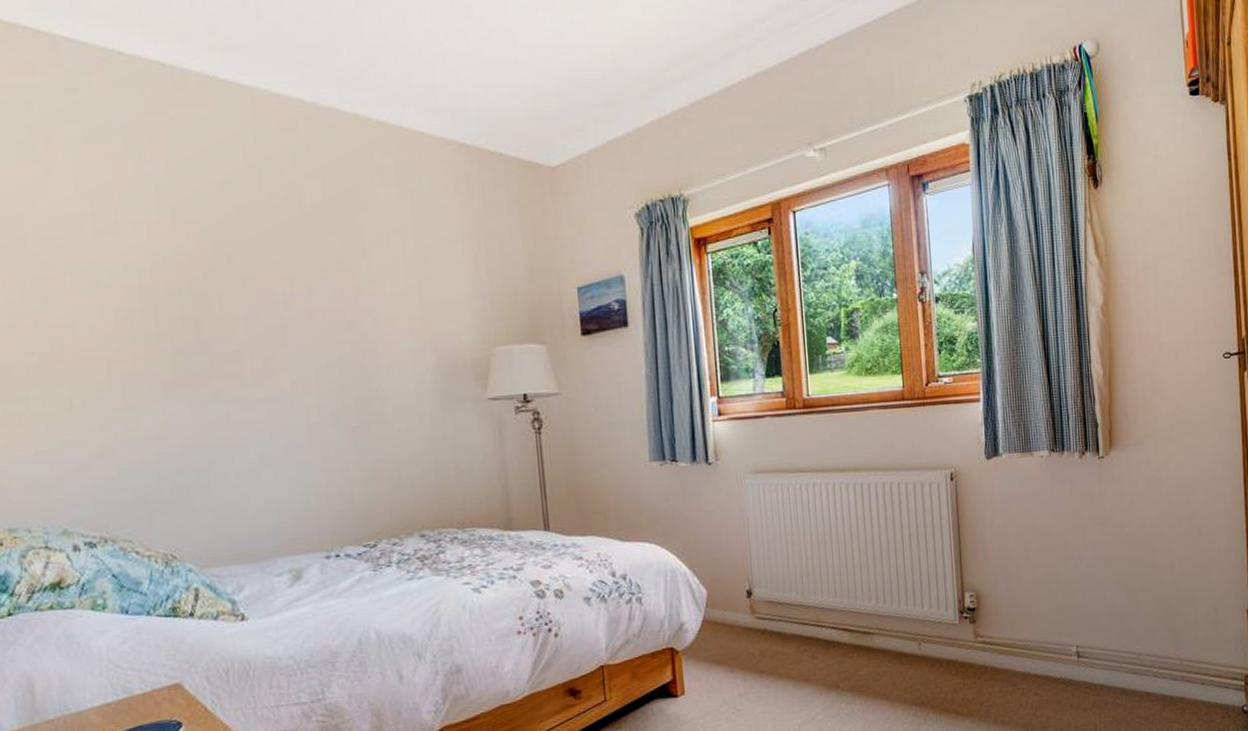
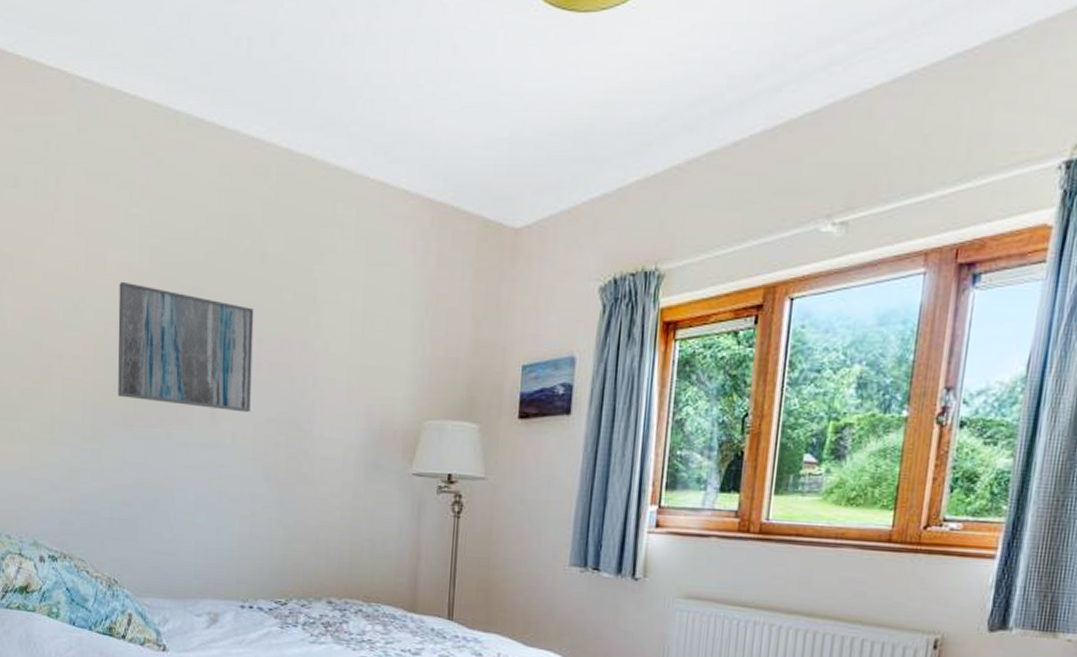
wall art: none [137,241,308,362] -> present [118,281,254,413]

